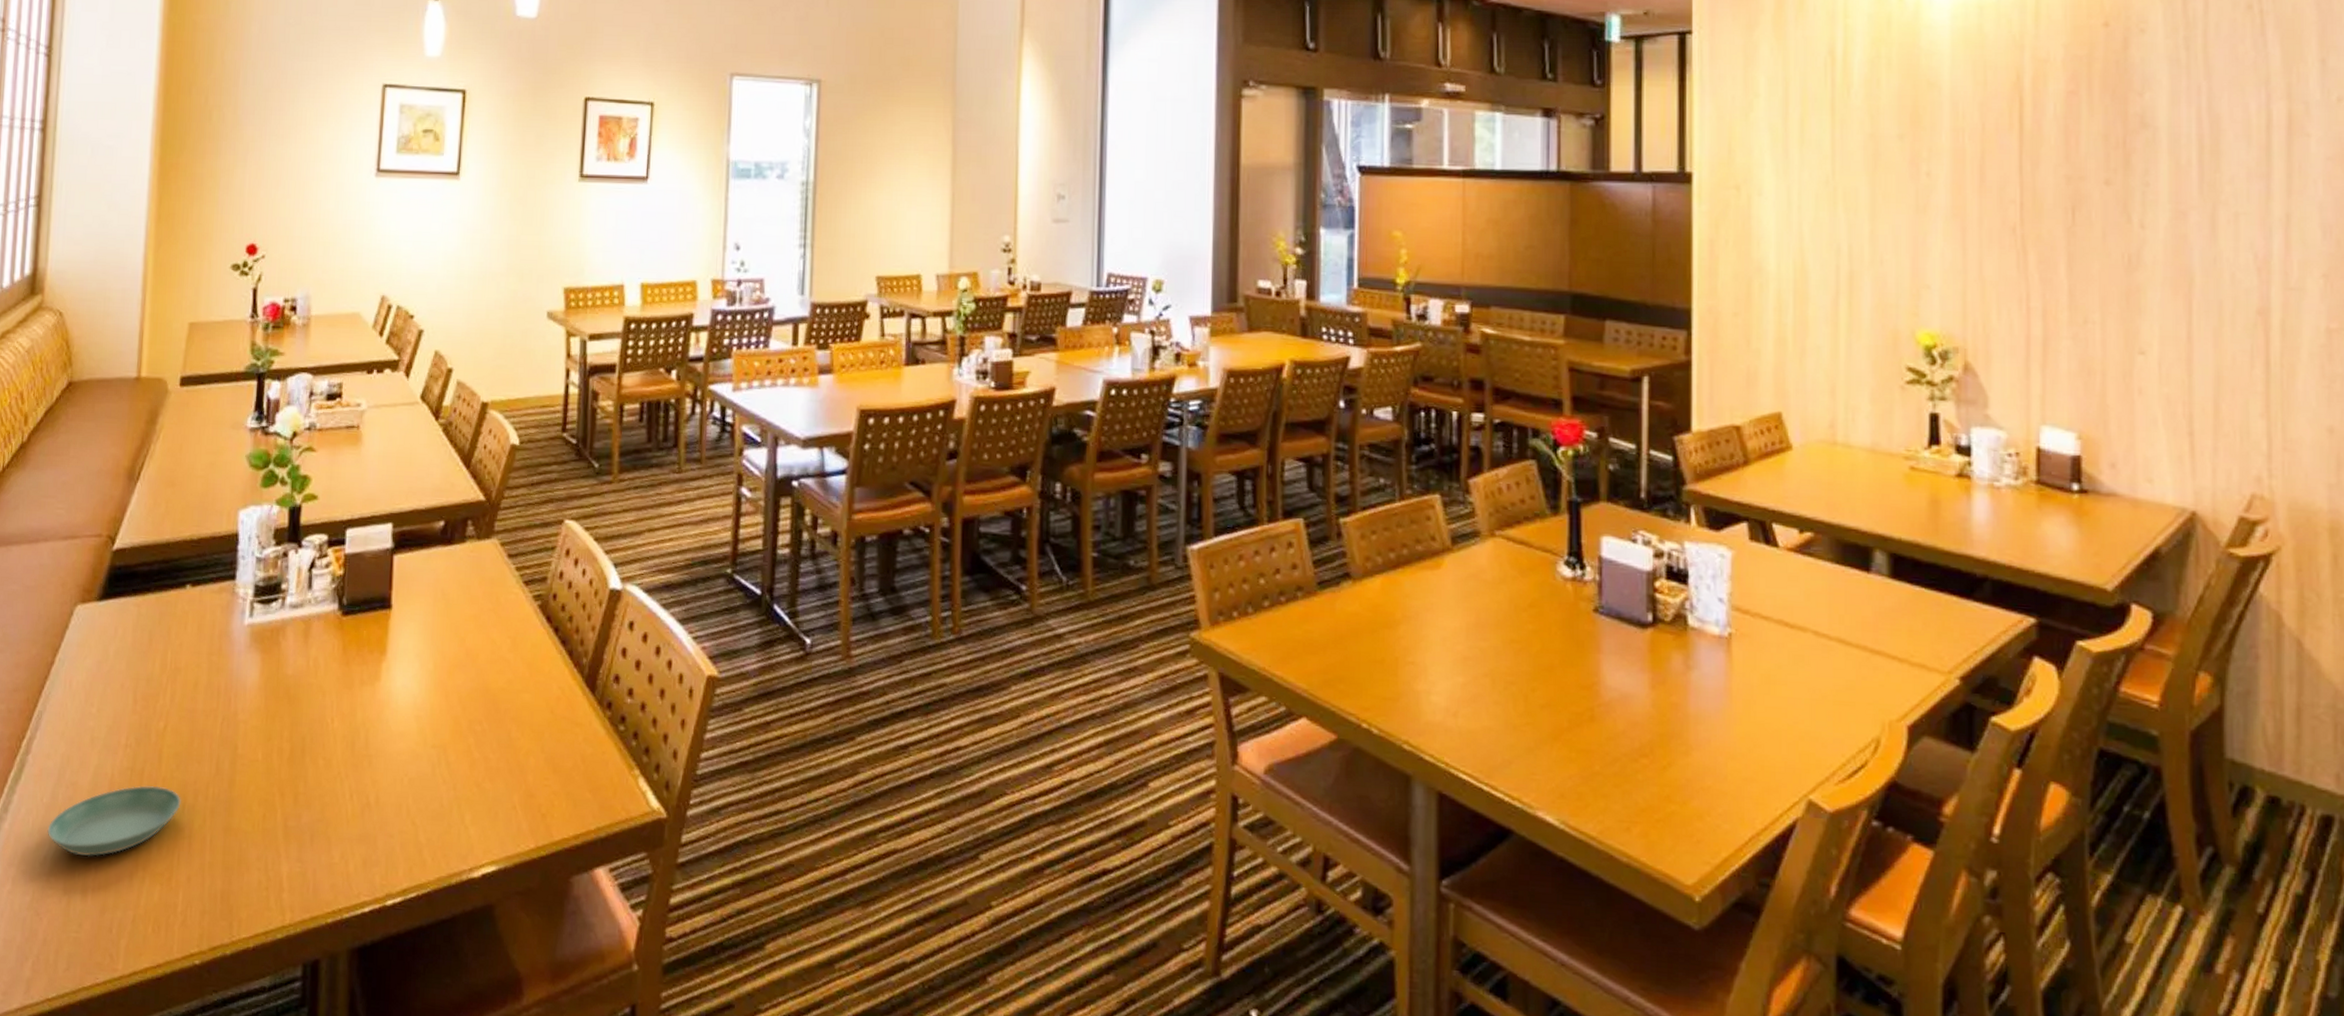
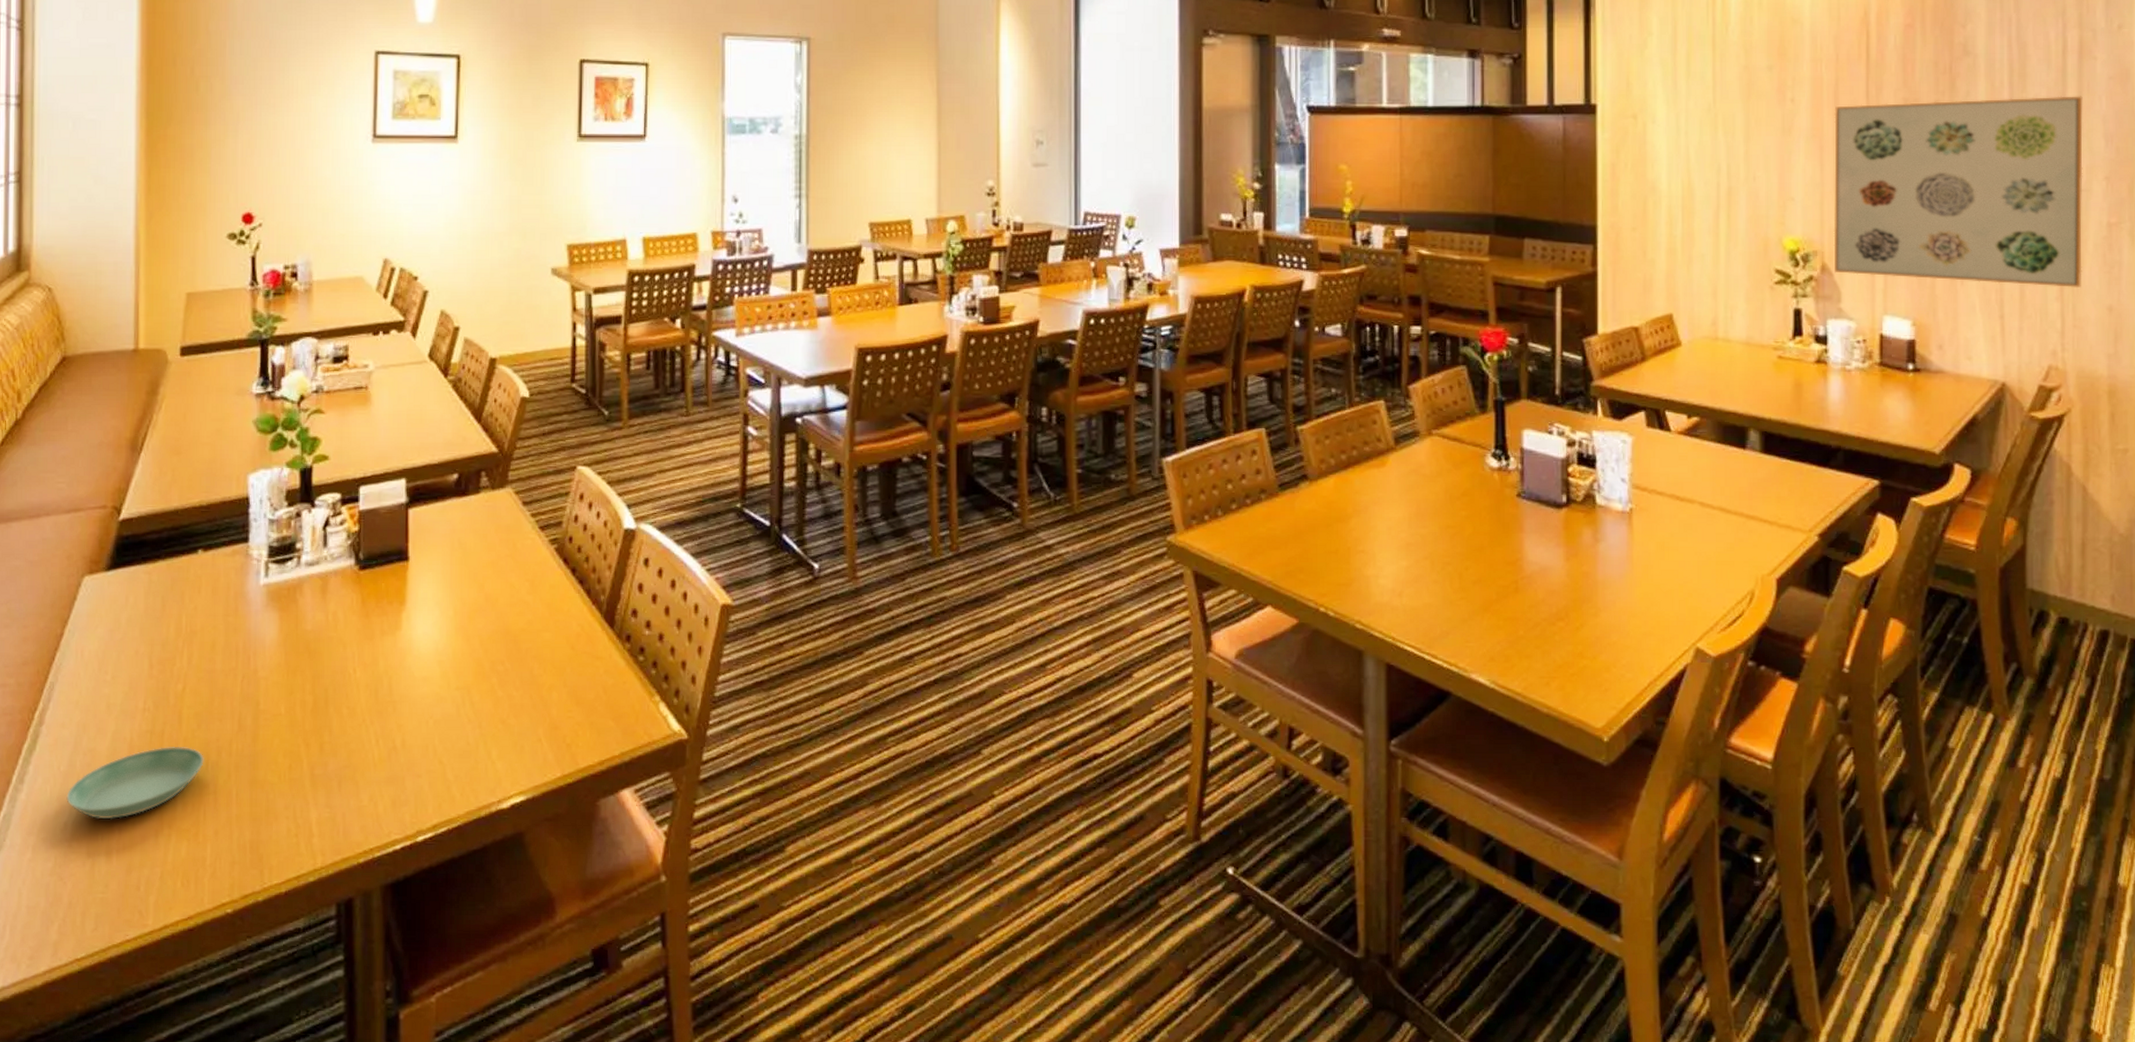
wall art: none [1979,178,2294,403] -> present [1833,96,2083,287]

